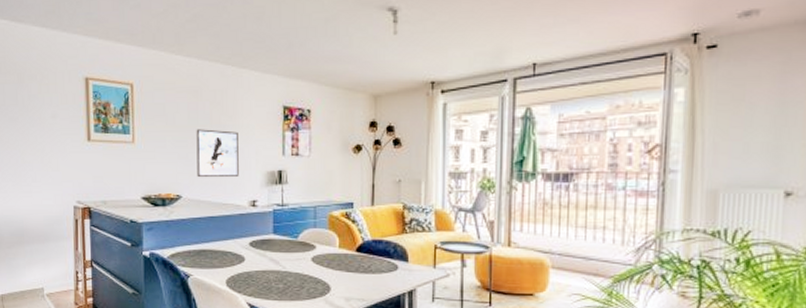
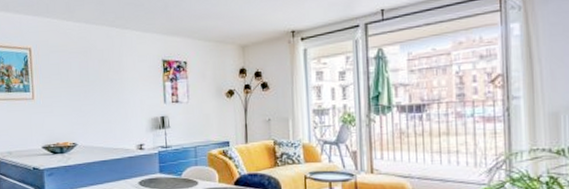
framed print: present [196,129,239,178] -> none [87,84,127,127]

